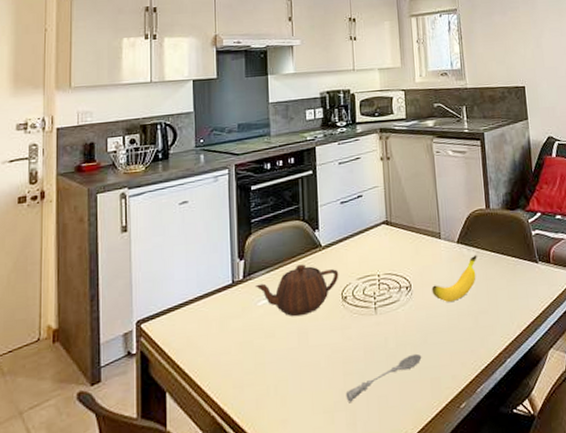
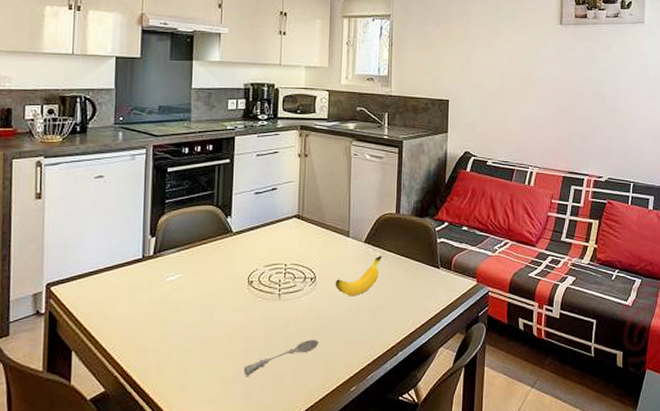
teapot: present [254,264,339,317] -> none [164,247,247,295]

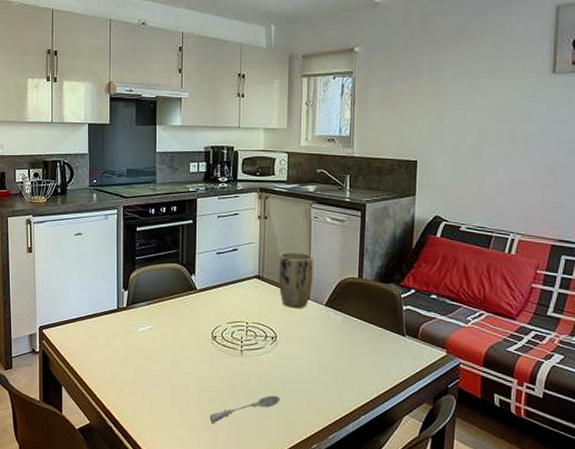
plant pot: none [318,189,353,246] -> present [278,252,313,308]
banana: present [335,255,382,295] -> none [296,319,344,357]

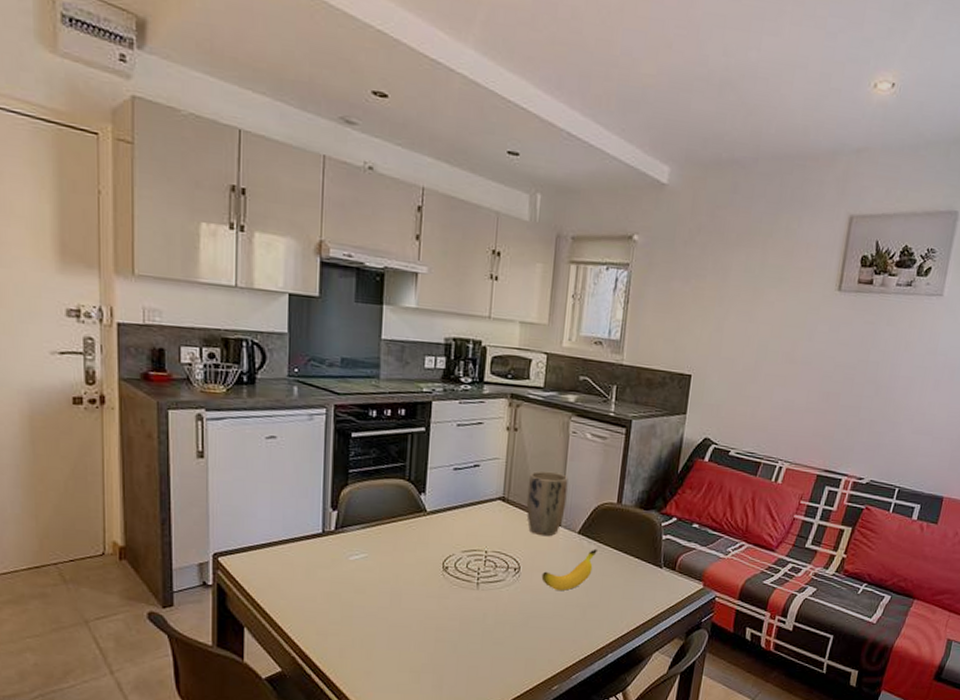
soupspoon: present [209,395,280,424] -> none [435,633,520,667]
banana: none [296,319,344,357] -> present [541,548,598,591]

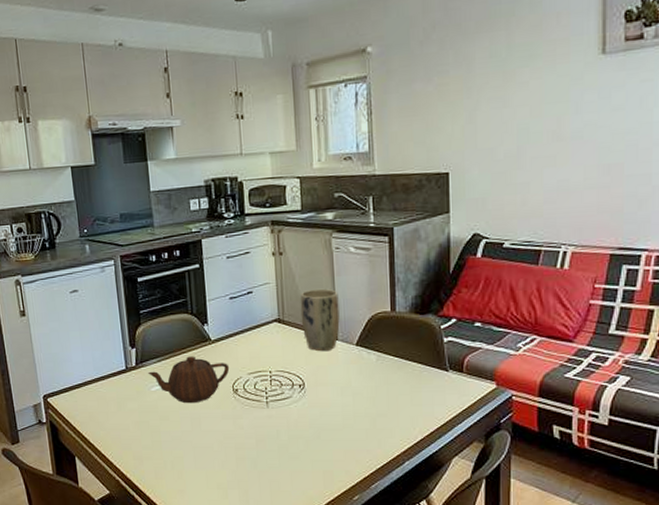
teapot: none [347,526,443,578] -> present [147,356,230,404]
banana: present [541,548,598,591] -> none [326,358,378,402]

